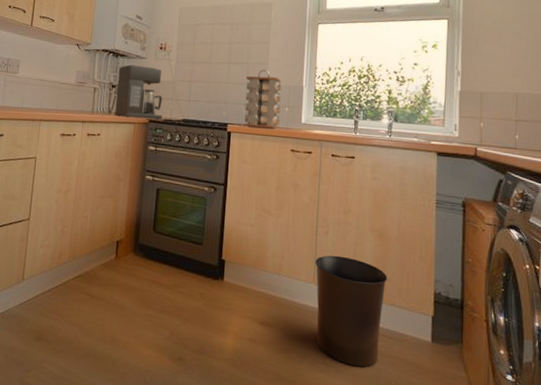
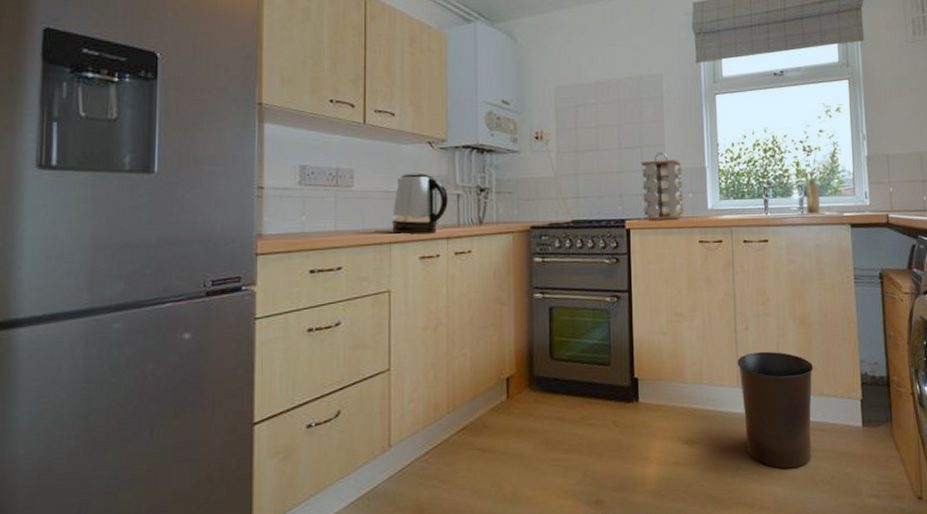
kettle: none [41,67,87,117] -> present [391,172,448,235]
coffee maker: present [114,65,163,120] -> none [486,161,548,228]
soap dispenser: none [385,100,423,142] -> present [797,171,835,216]

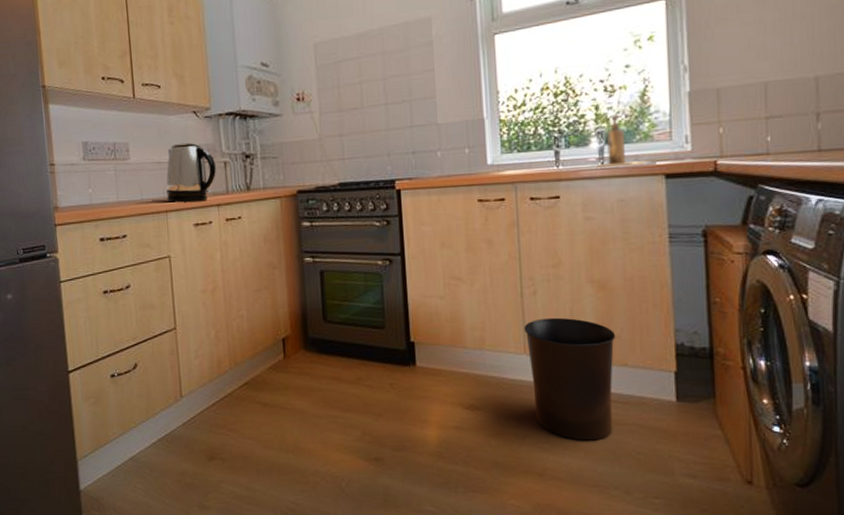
spice rack: present [641,152,684,222] -> none [410,105,460,181]

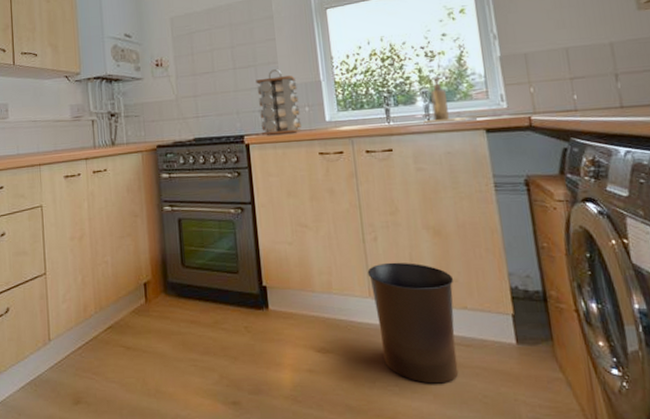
kettle: present [166,142,216,203] -> none [39,103,85,157]
spice rack: none [410,105,460,181] -> present [256,69,302,136]

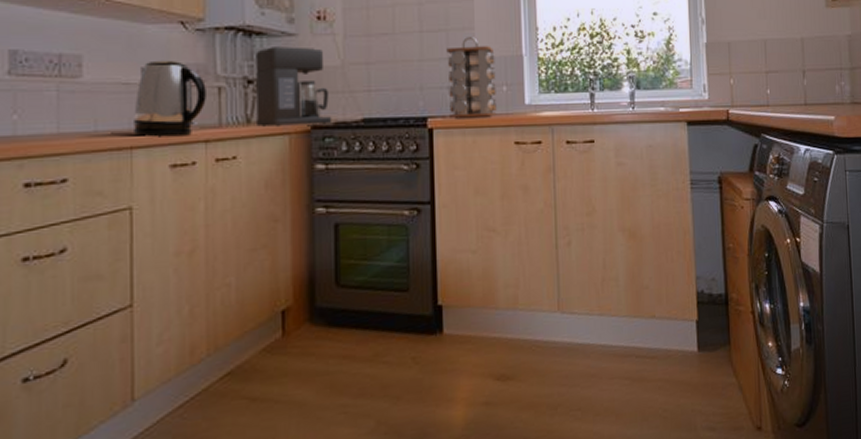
kettle: none [39,103,85,157] -> present [132,60,206,138]
coffee maker: none [115,87,172,148] -> present [255,47,332,128]
waste bin: present [367,262,459,384] -> none [558,269,645,403]
soap dispenser: present [423,76,467,123] -> none [628,60,670,112]

